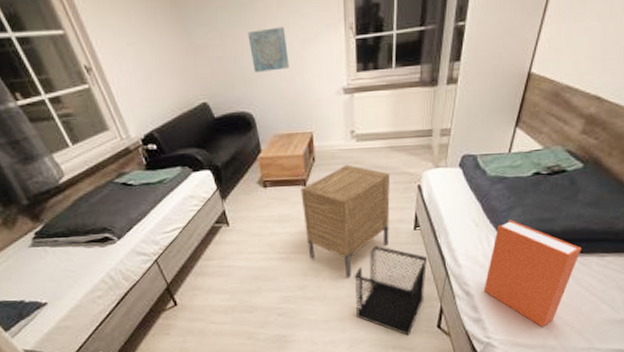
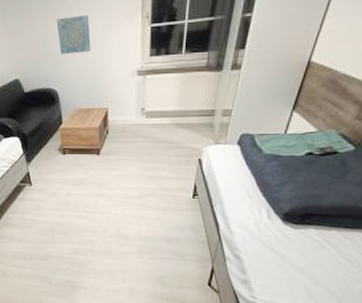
nightstand: present [300,164,390,278] -> none [94,138,174,237]
wastebasket: present [354,246,428,335] -> none [136,210,204,290]
book: present [483,220,582,327] -> none [252,194,348,292]

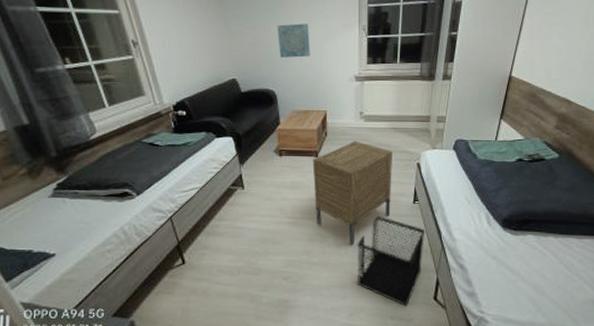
nightstand: none [94,138,174,237] -> present [312,141,392,246]
wastebasket: none [136,210,204,290] -> present [357,216,426,306]

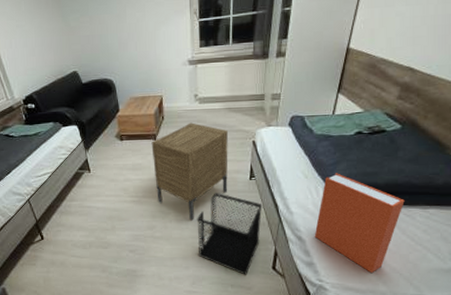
wall art: present [277,23,310,58] -> none [111,13,144,48]
book: none [476,199,562,304] -> present [314,173,405,273]

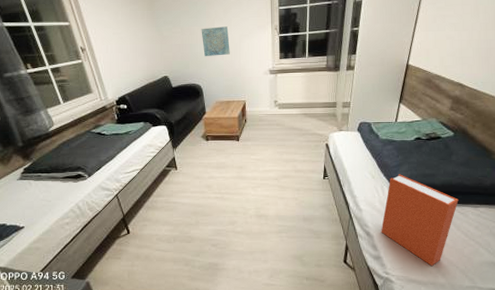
wall art: none [111,13,144,48] -> present [201,26,230,56]
nightstand: present [151,122,228,221] -> none [234,126,304,216]
wastebasket: present [196,193,263,275] -> none [275,191,335,268]

